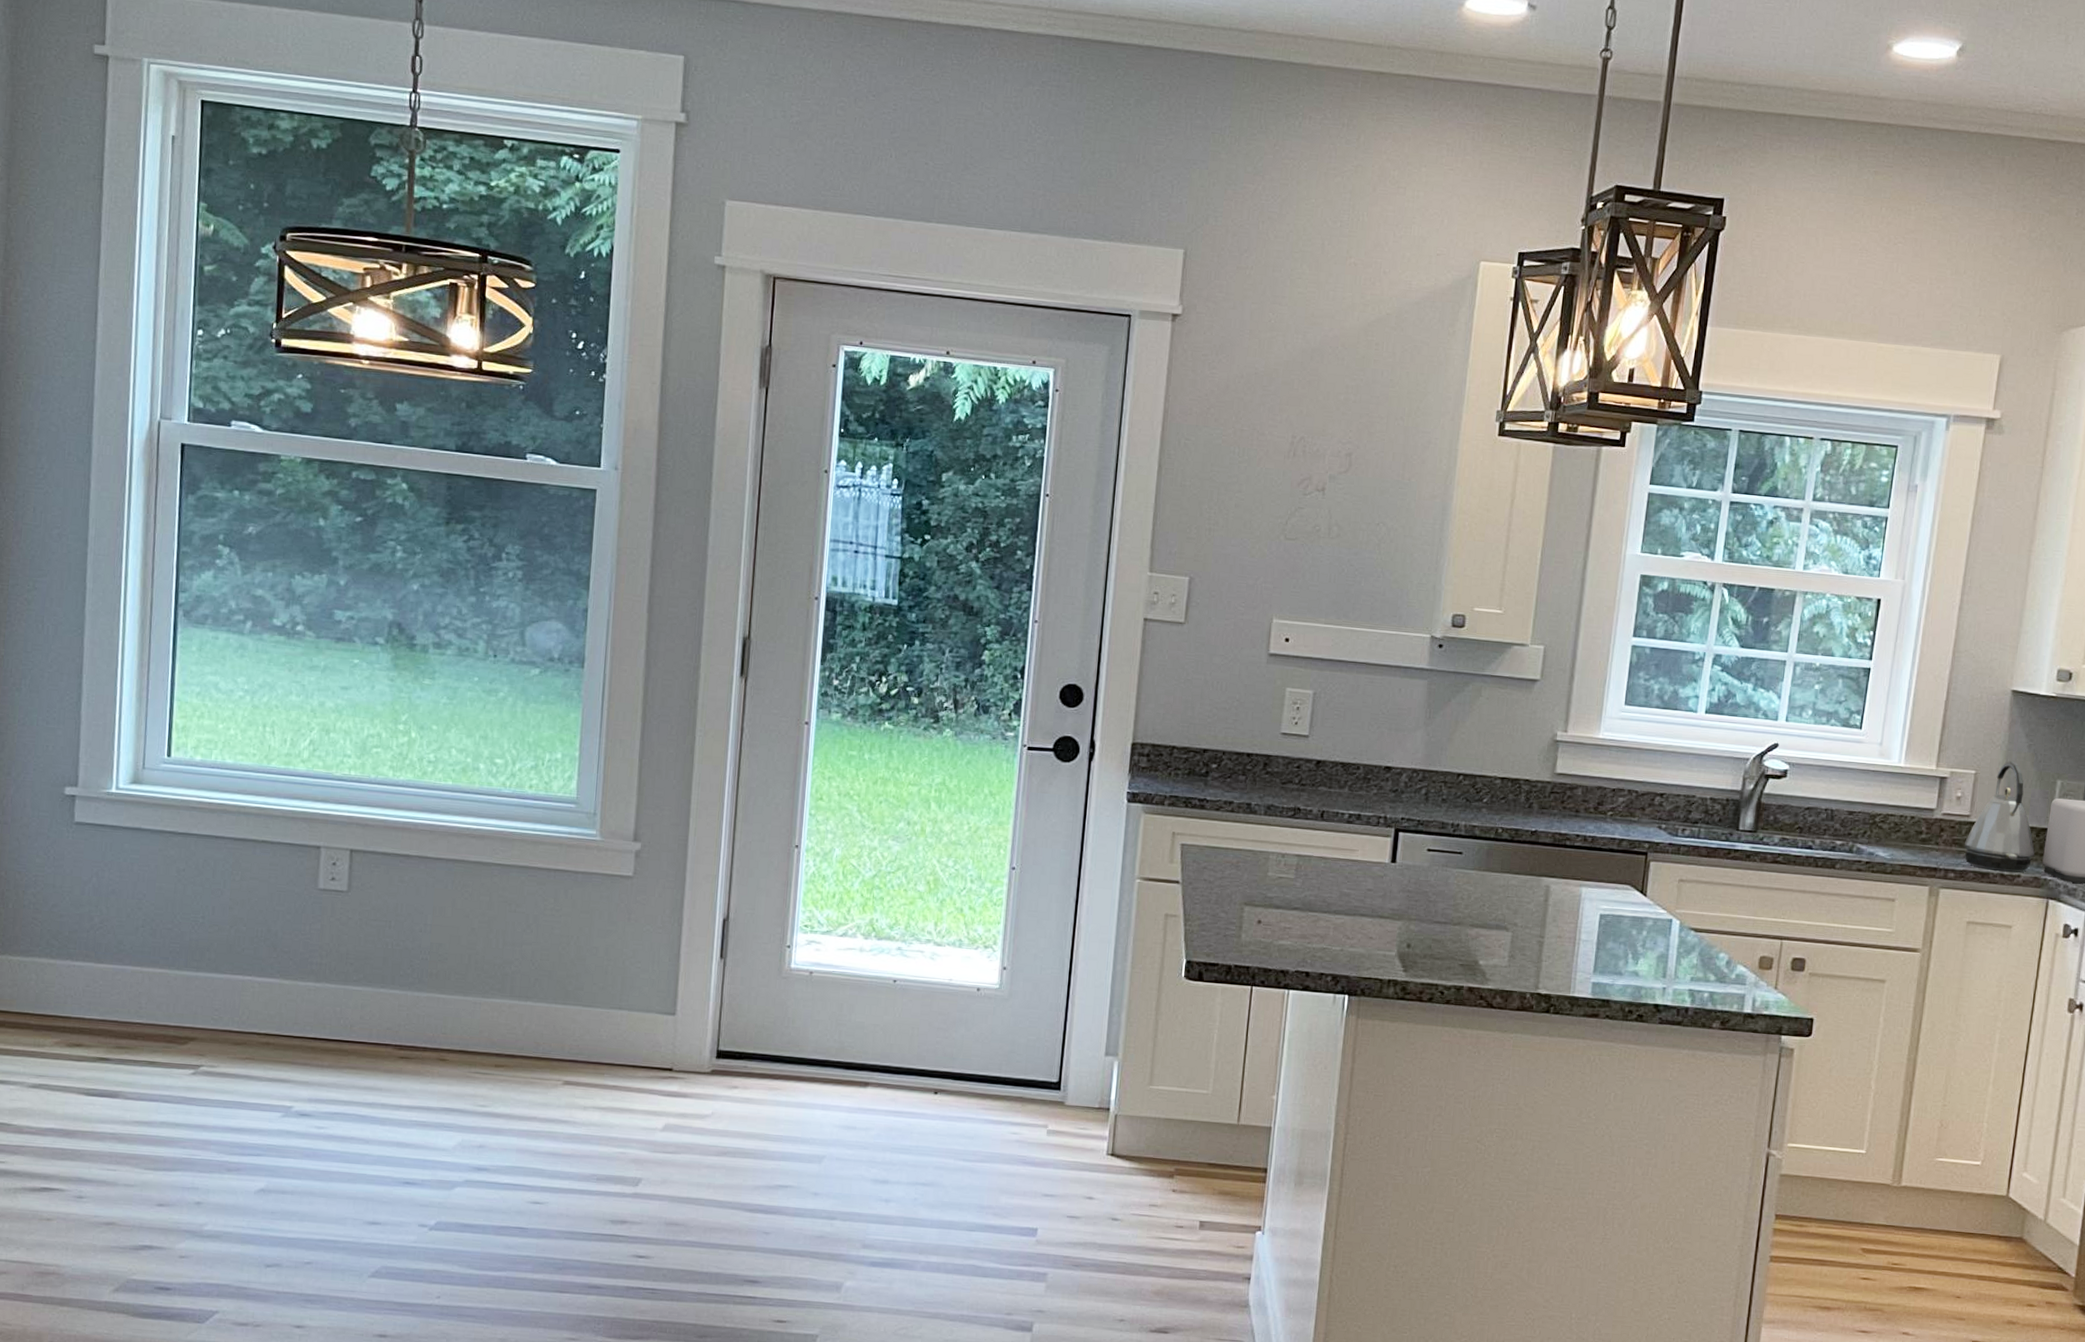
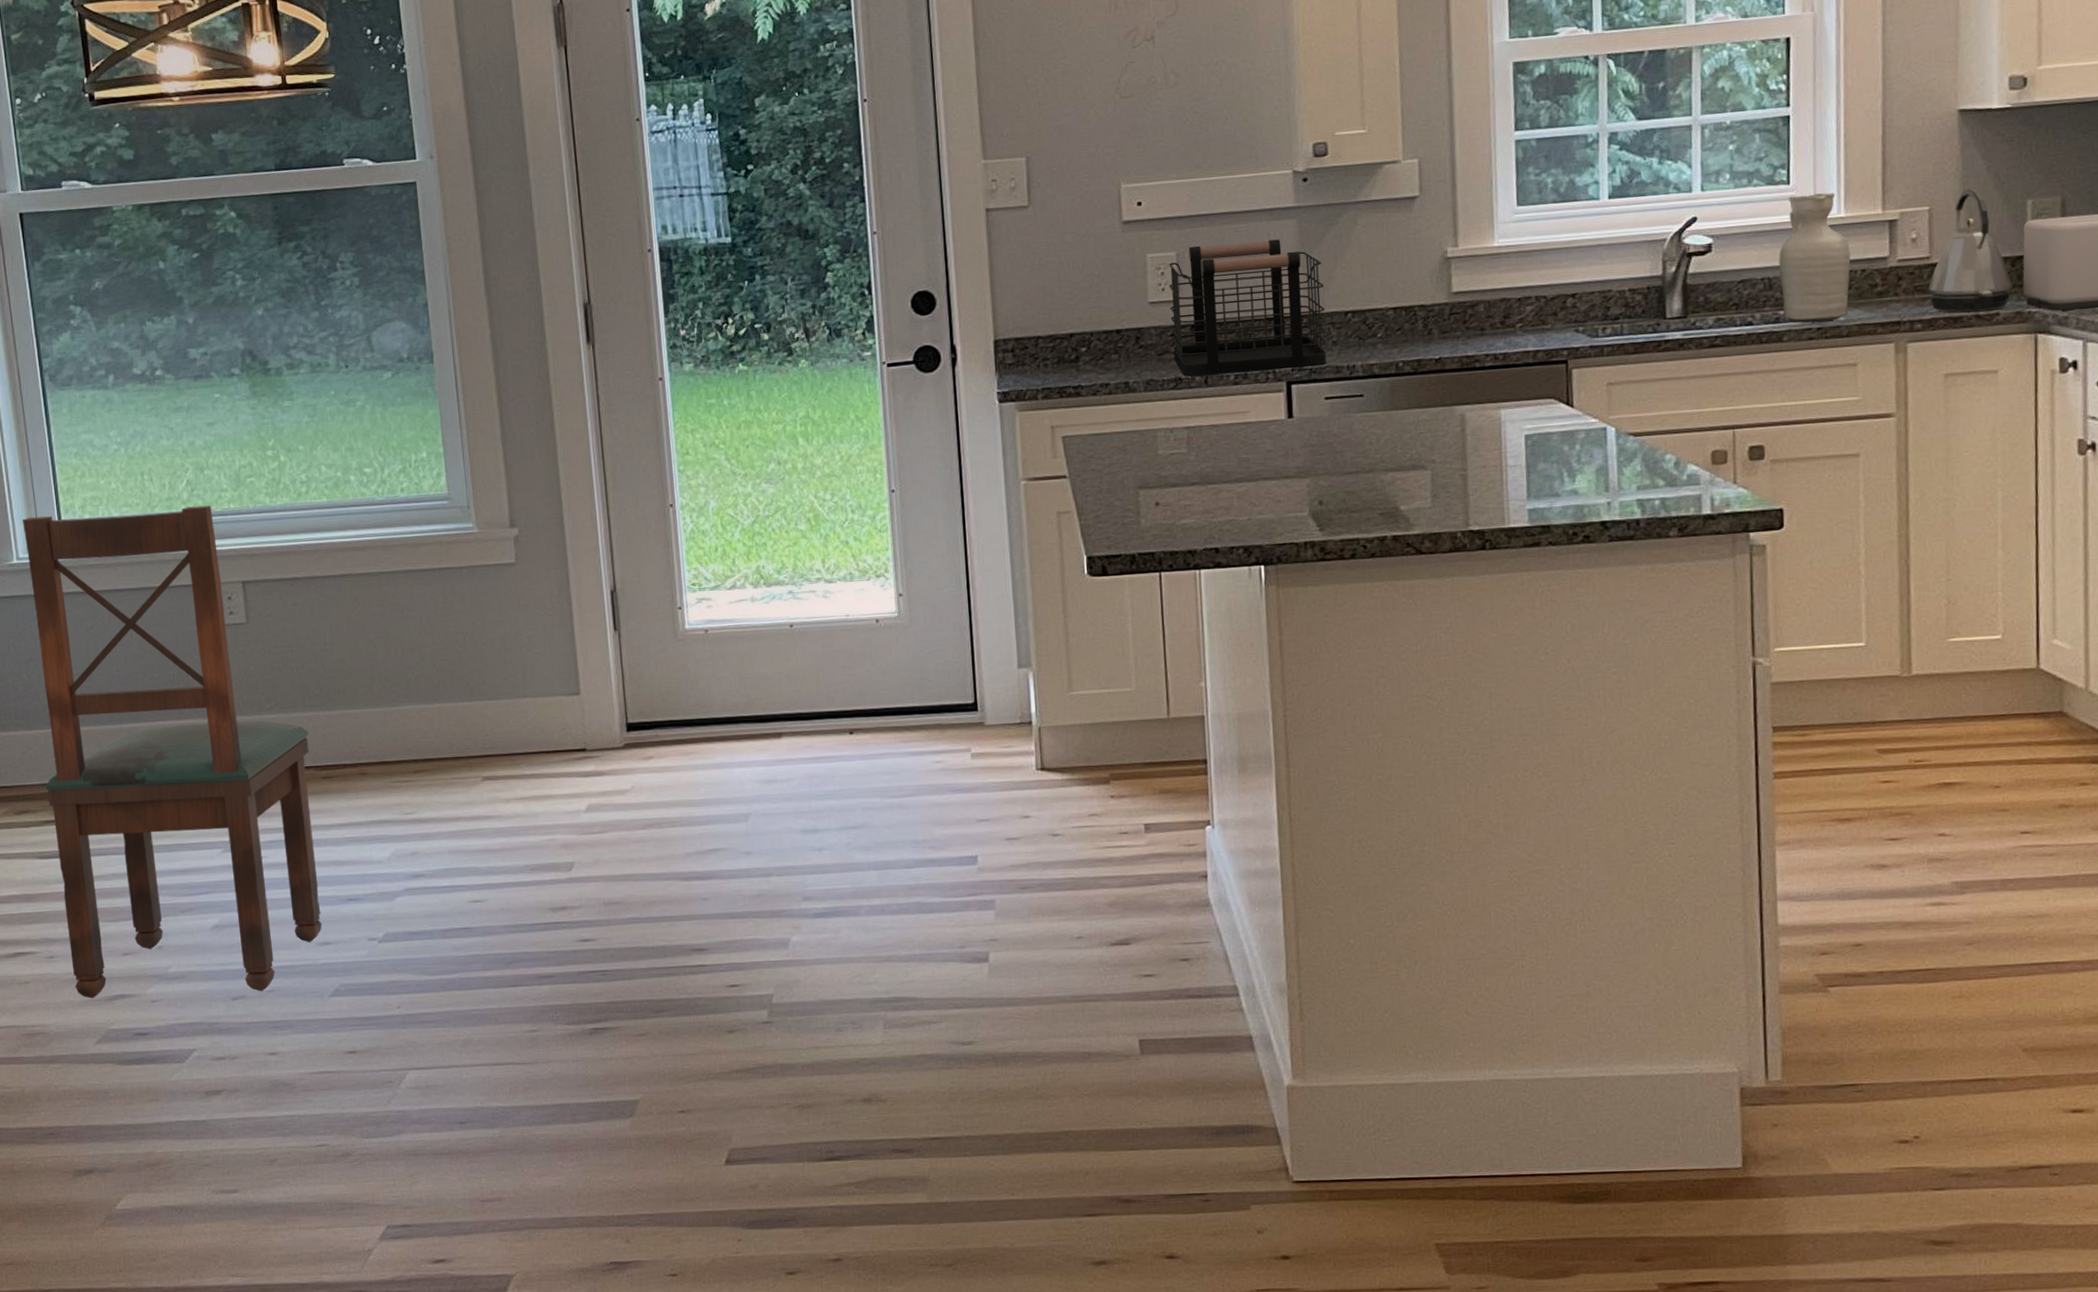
dining chair: none [100,748,393,1262] -> present [22,505,322,999]
dish rack: none [1296,688,1444,820] -> present [1169,239,1327,377]
ceramic jug: none [1839,740,1904,857] -> present [1778,192,1851,323]

